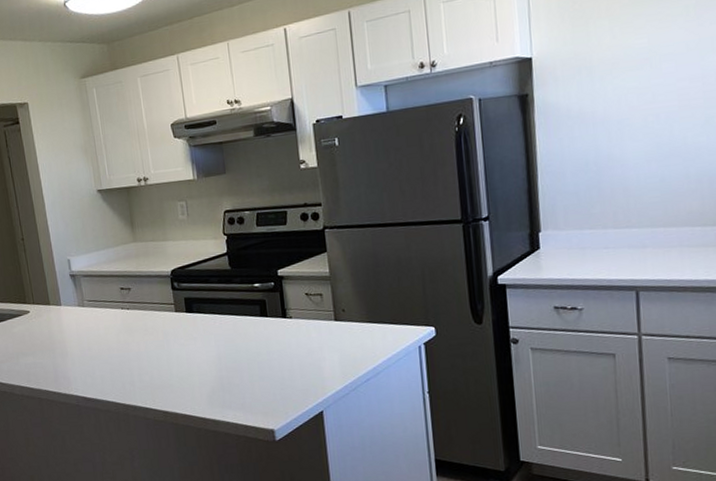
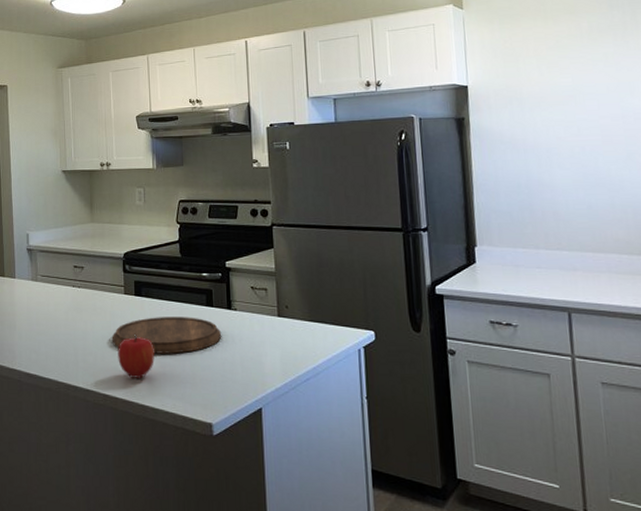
cutting board: none [166,328,279,368] -> present [111,317,222,354]
fruit: none [173,351,212,393] -> present [118,335,154,378]

